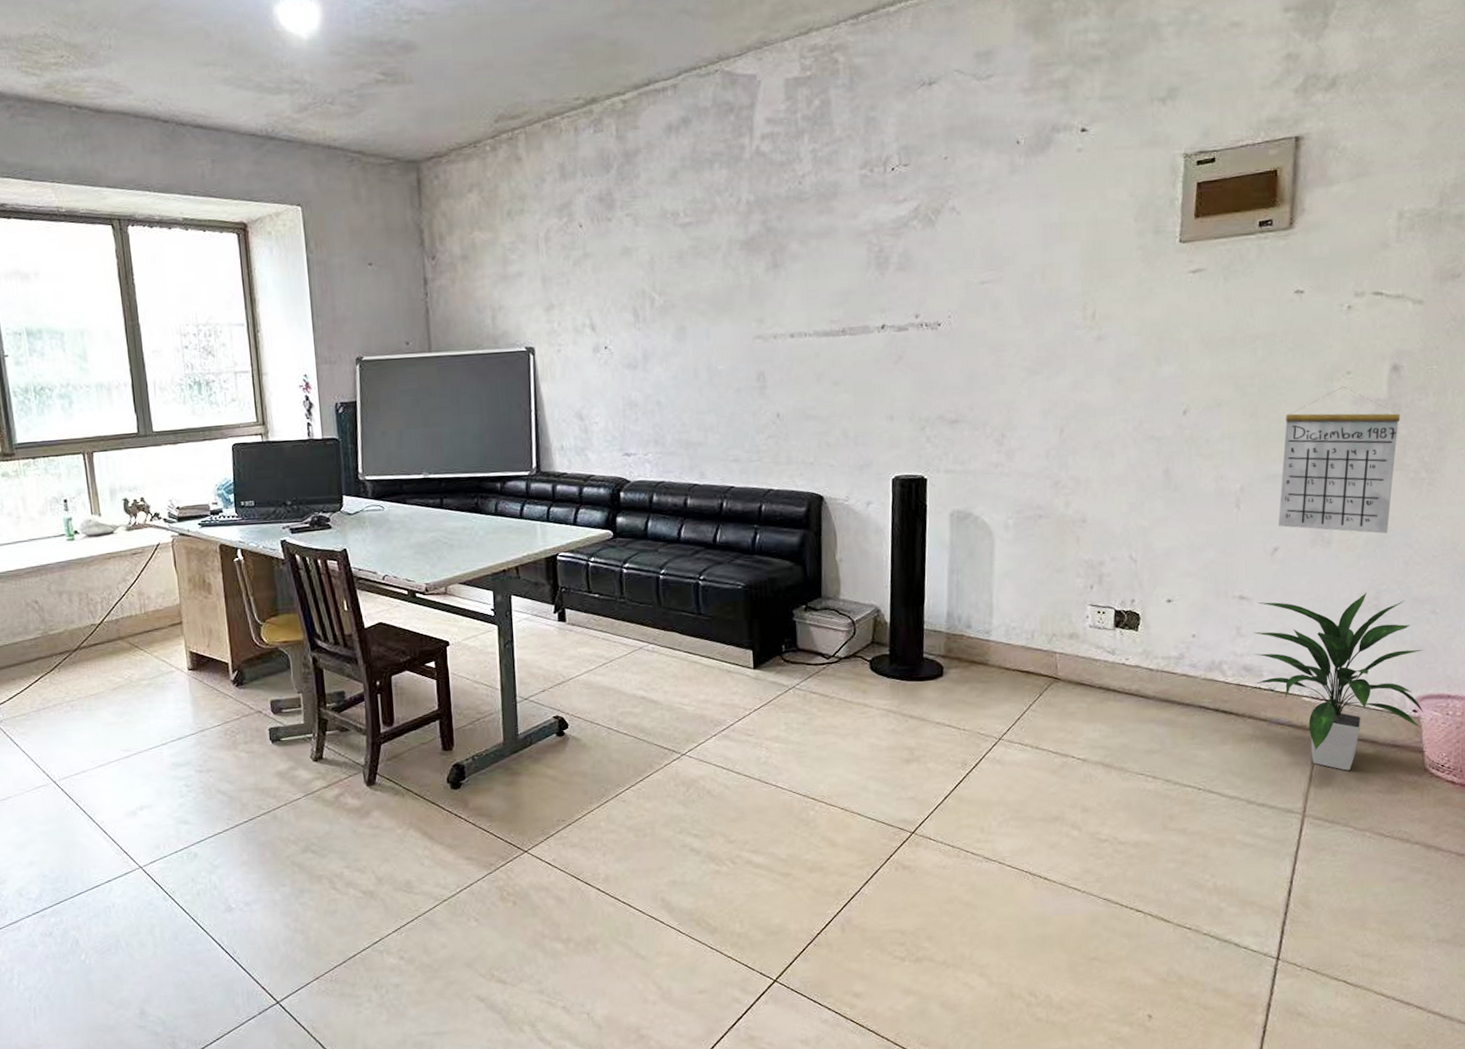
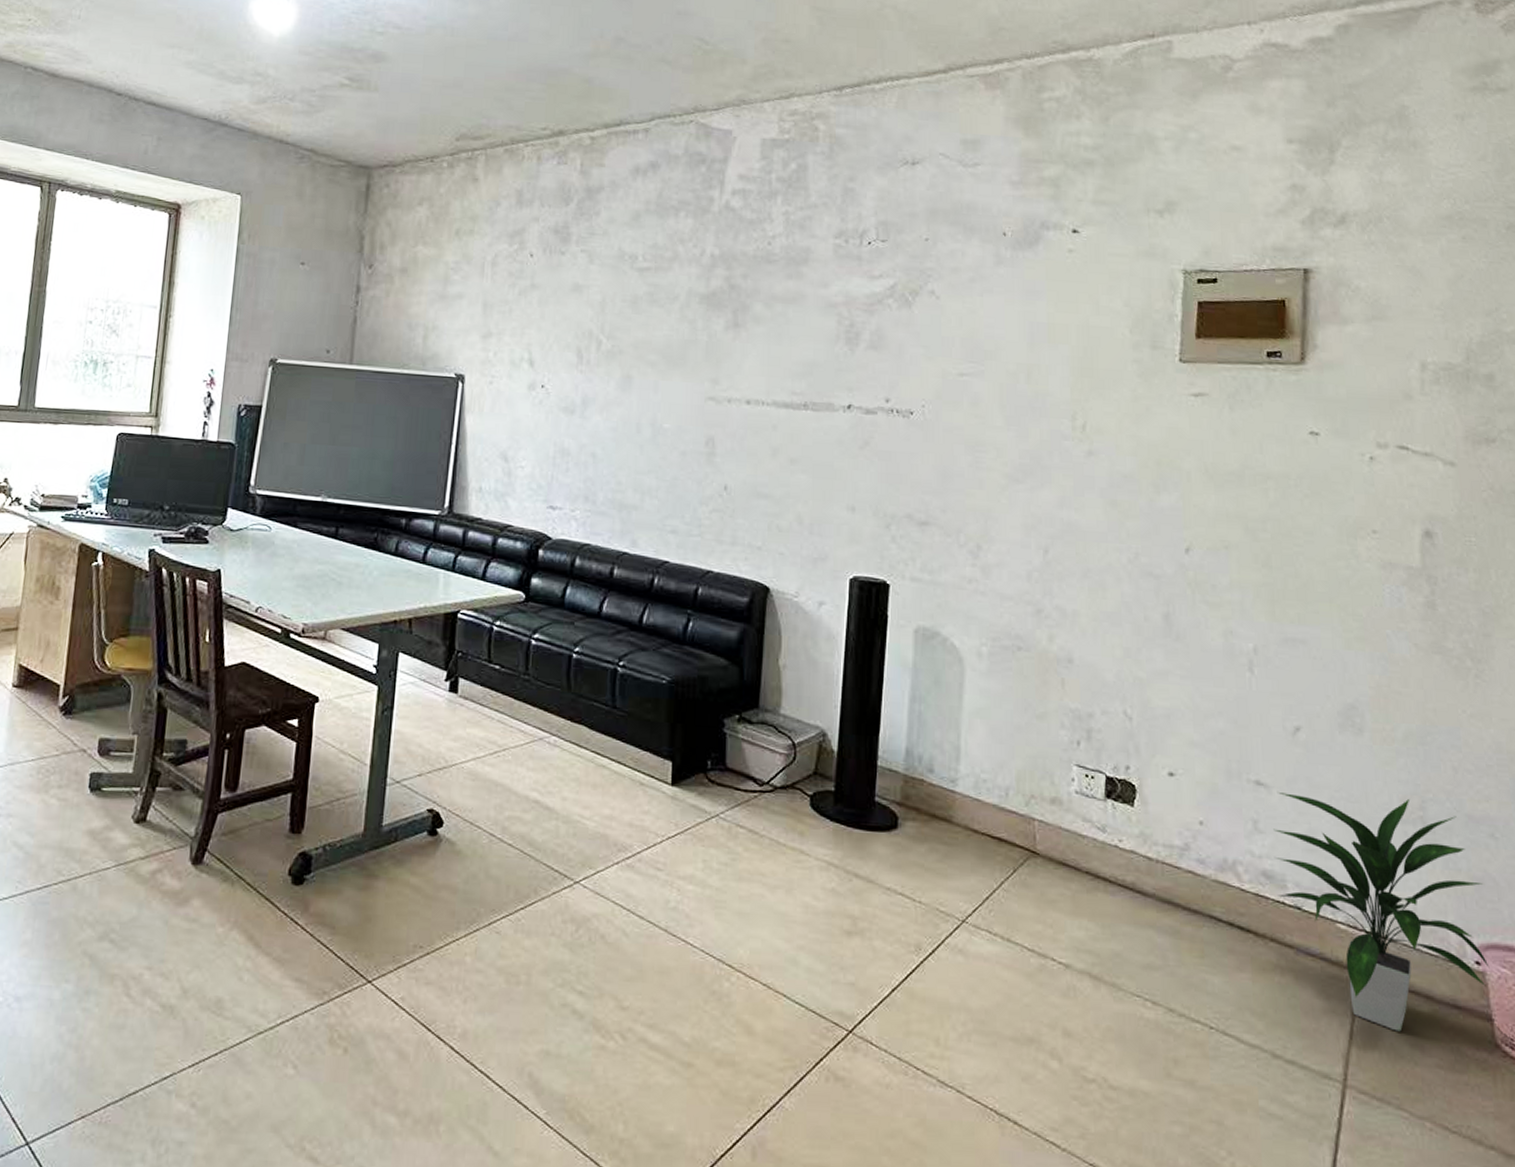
calendar: present [1278,387,1400,534] -> none [1299,547,1437,730]

